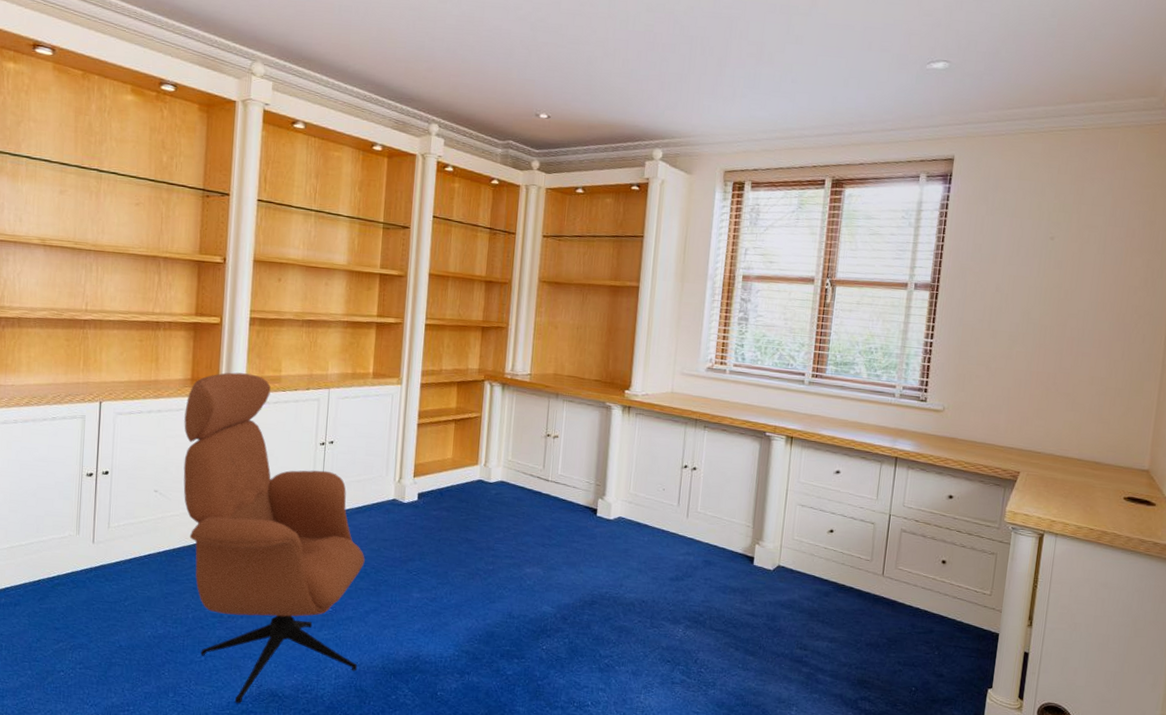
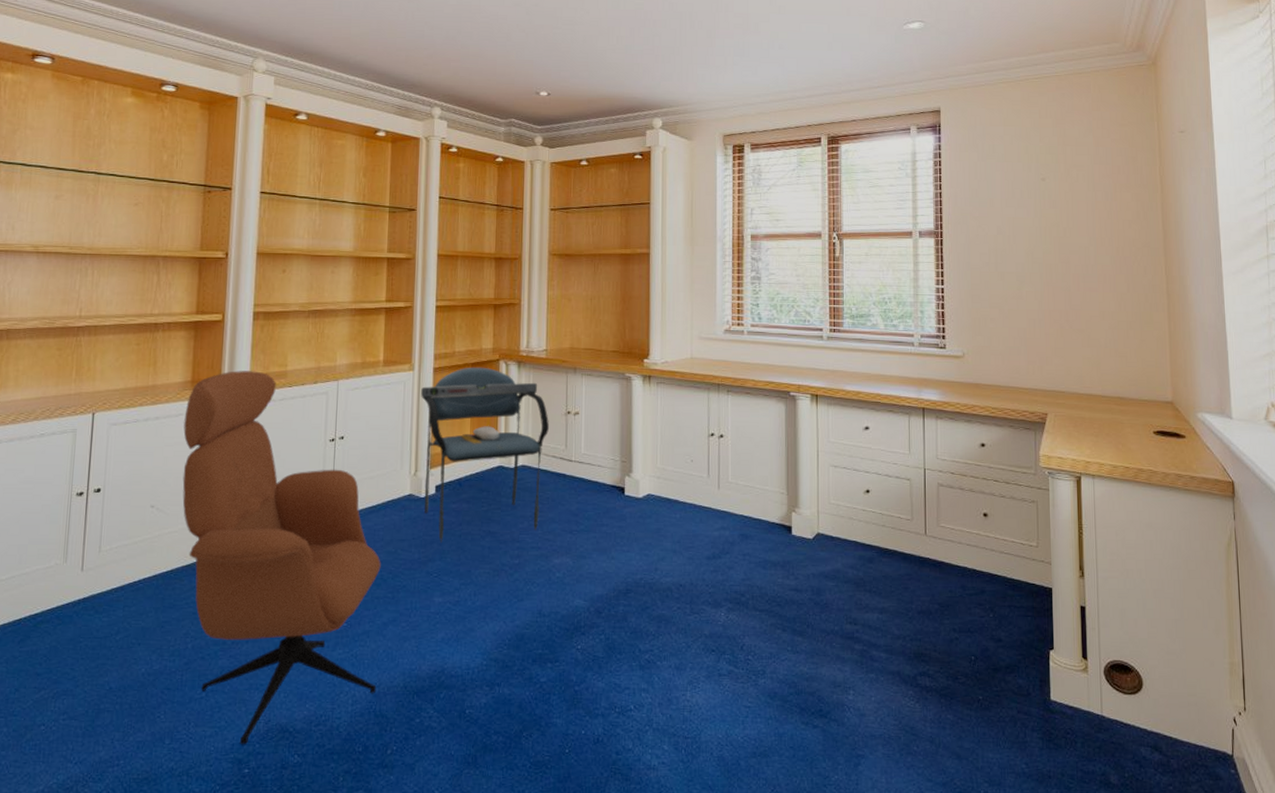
chair: none [407,385,529,546] -> present [421,367,549,544]

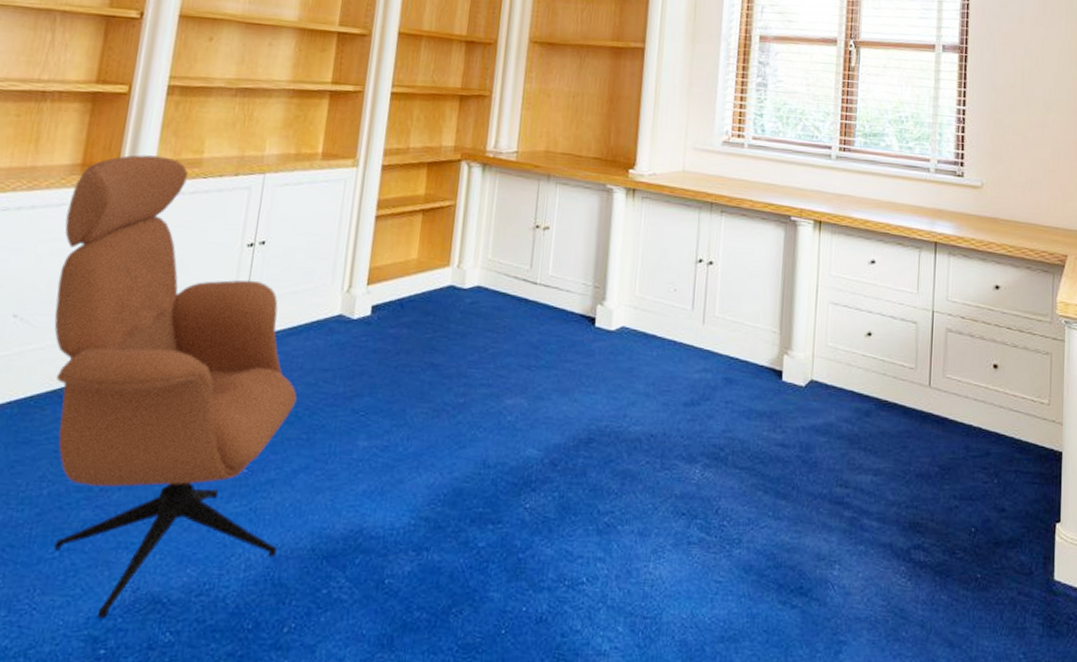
chair: present [421,367,549,544] -> none [356,166,514,376]

